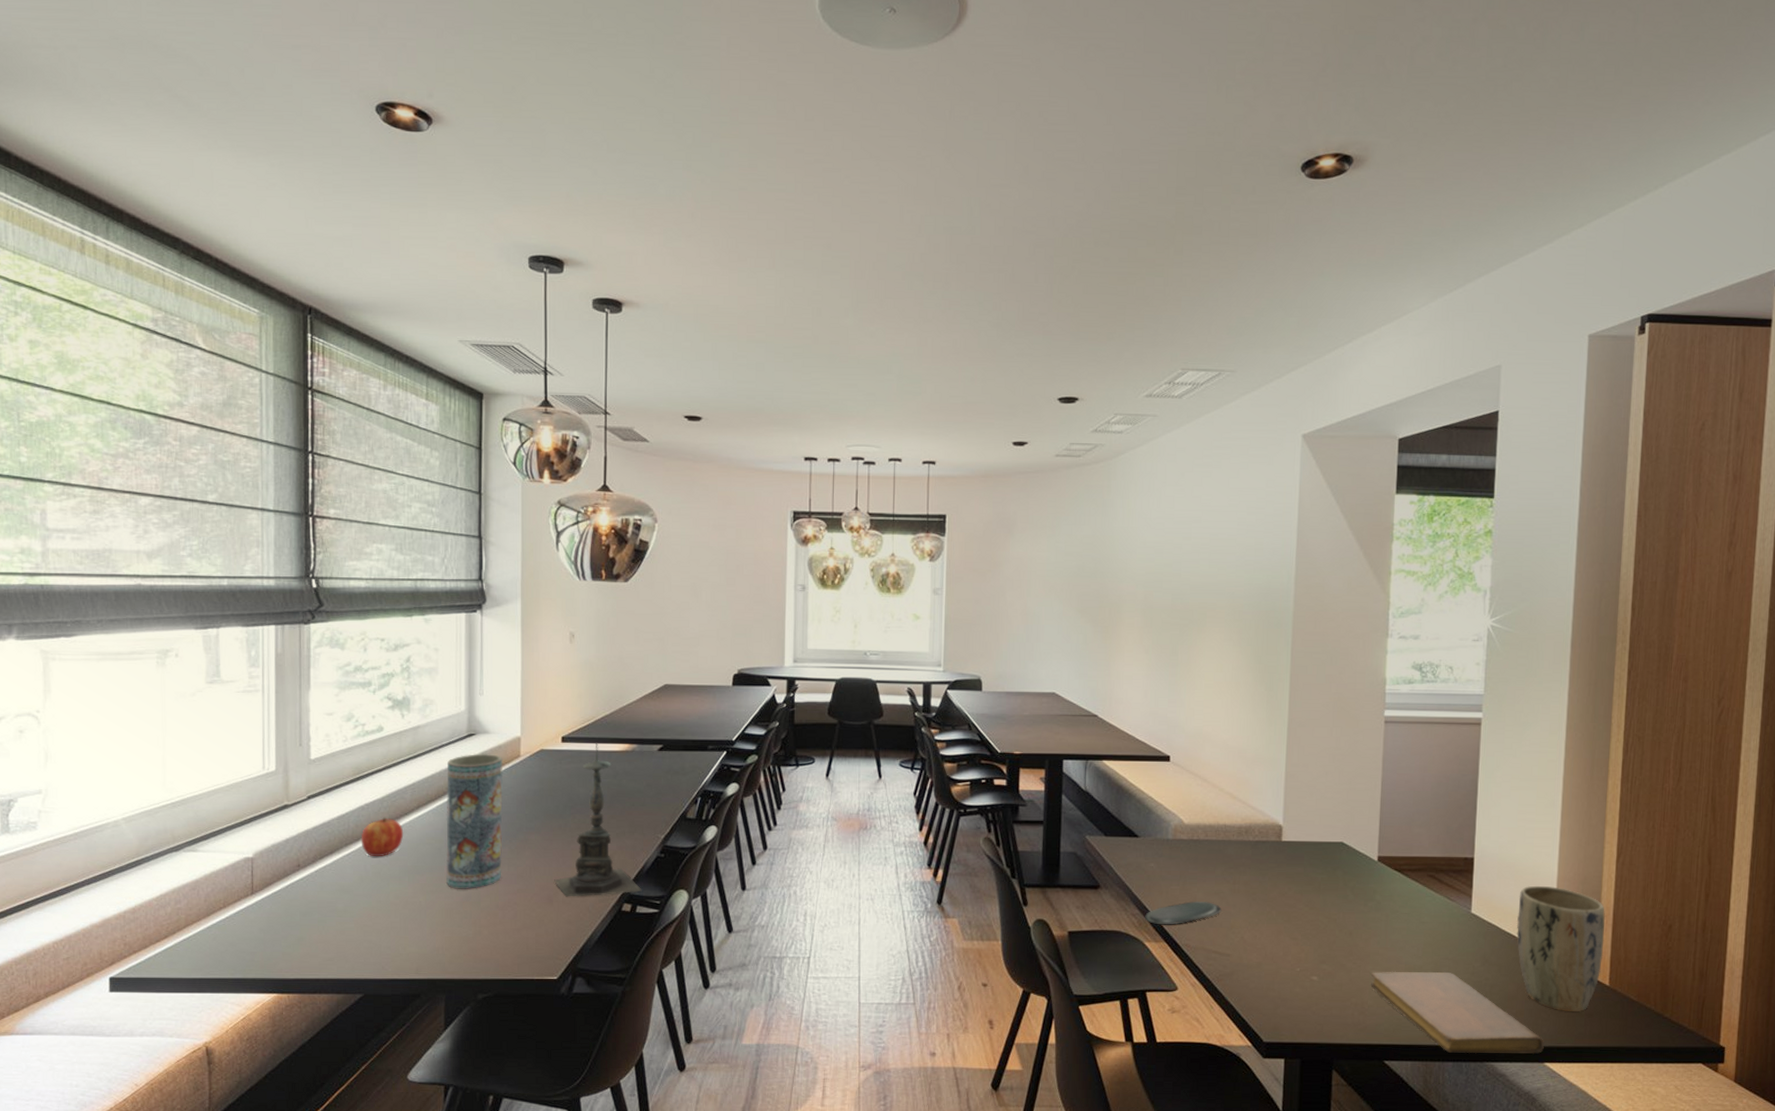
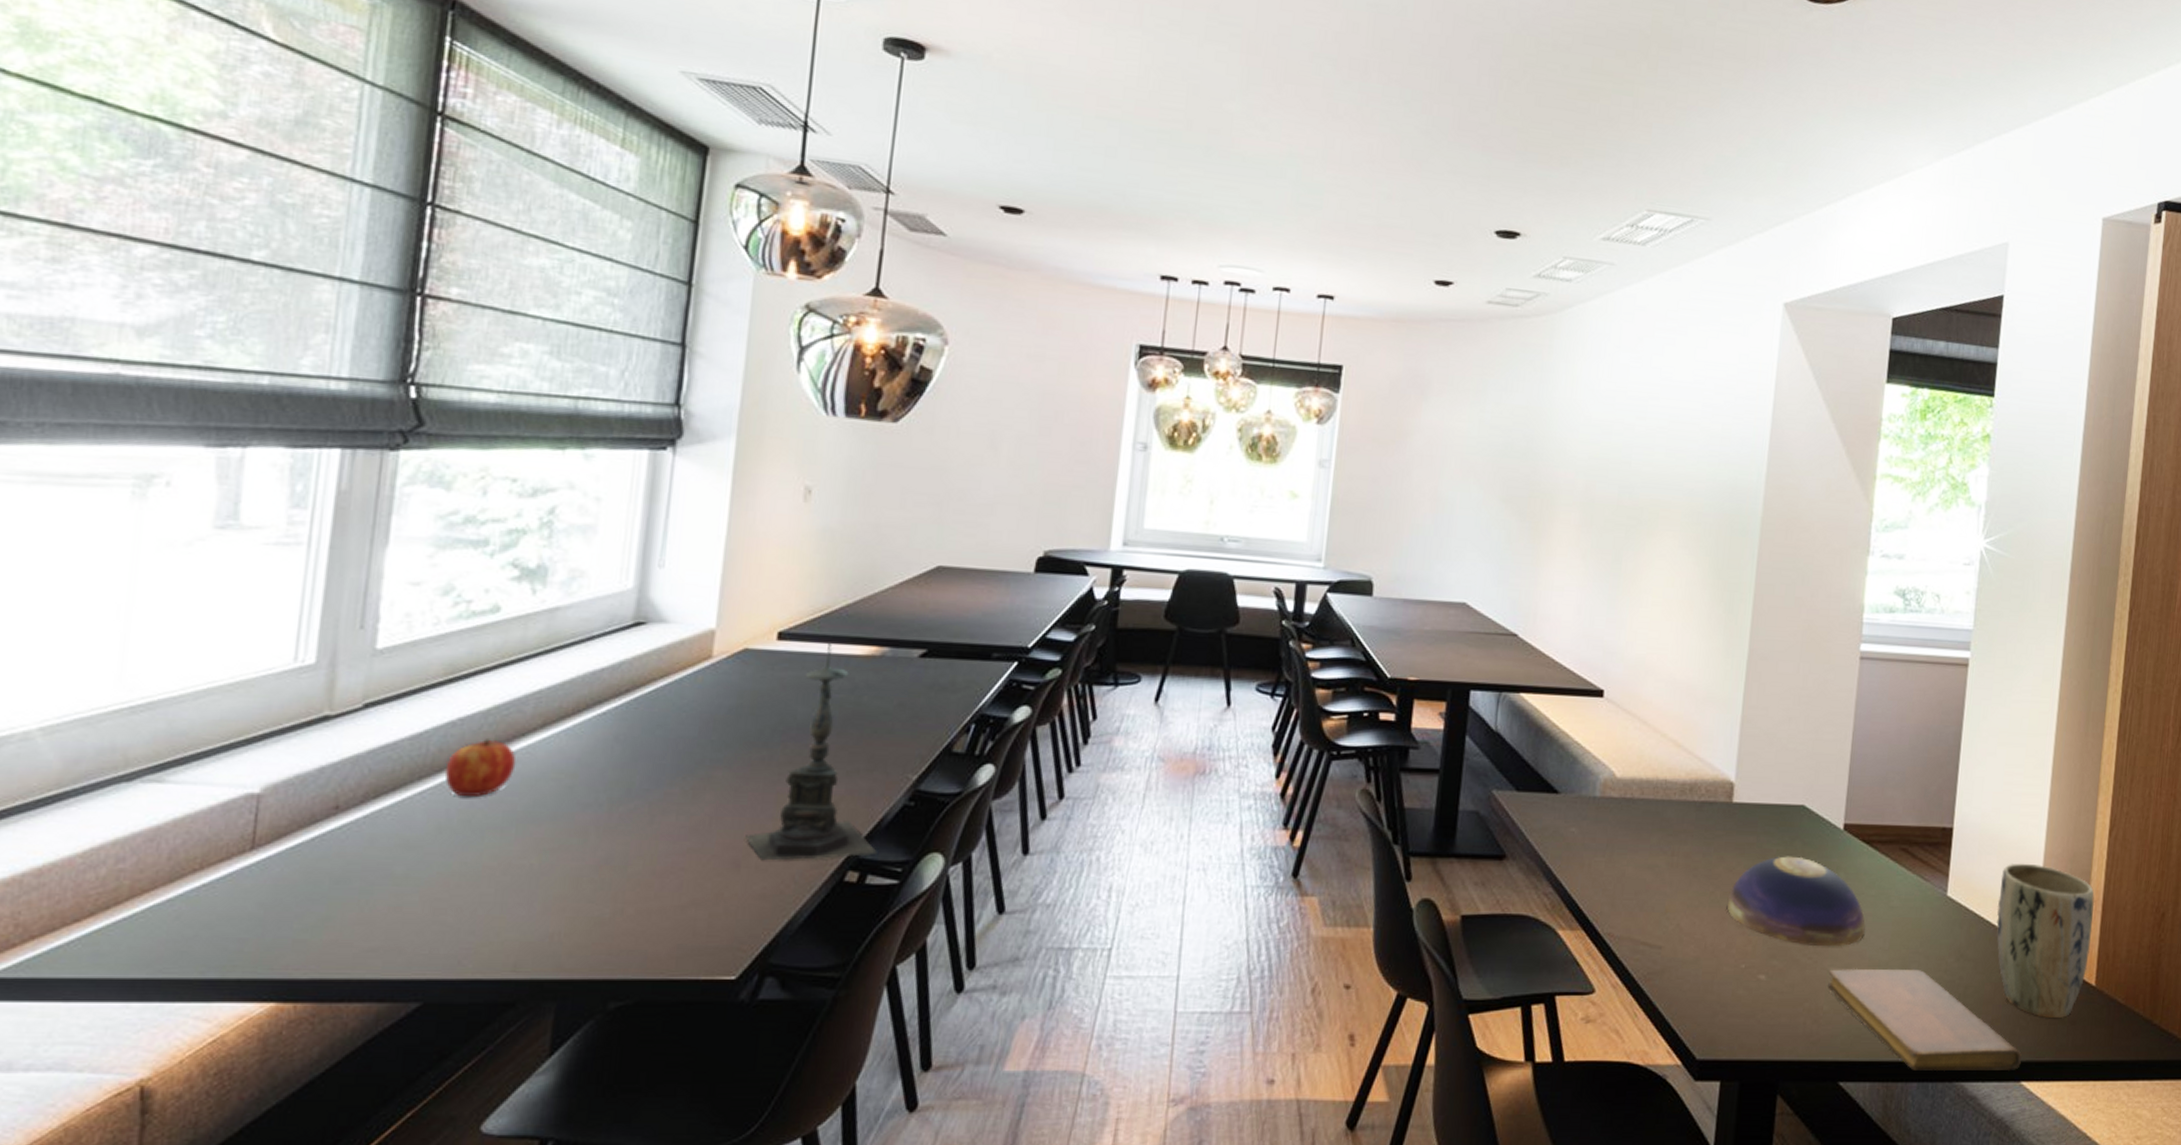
vase: present [446,753,503,889] -> none [576,650,686,848]
oval tray: present [1145,900,1222,925] -> none [1560,877,1655,908]
decorative bowl: none [1283,883,1401,955] -> present [1727,856,1865,947]

